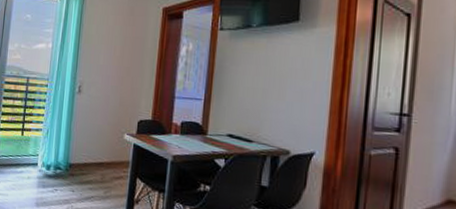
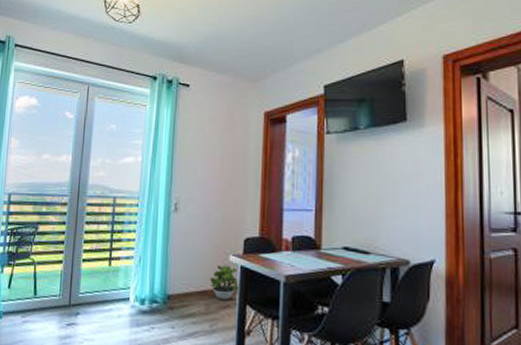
potted plant: none [106,141,132,172] -> present [210,264,240,299]

